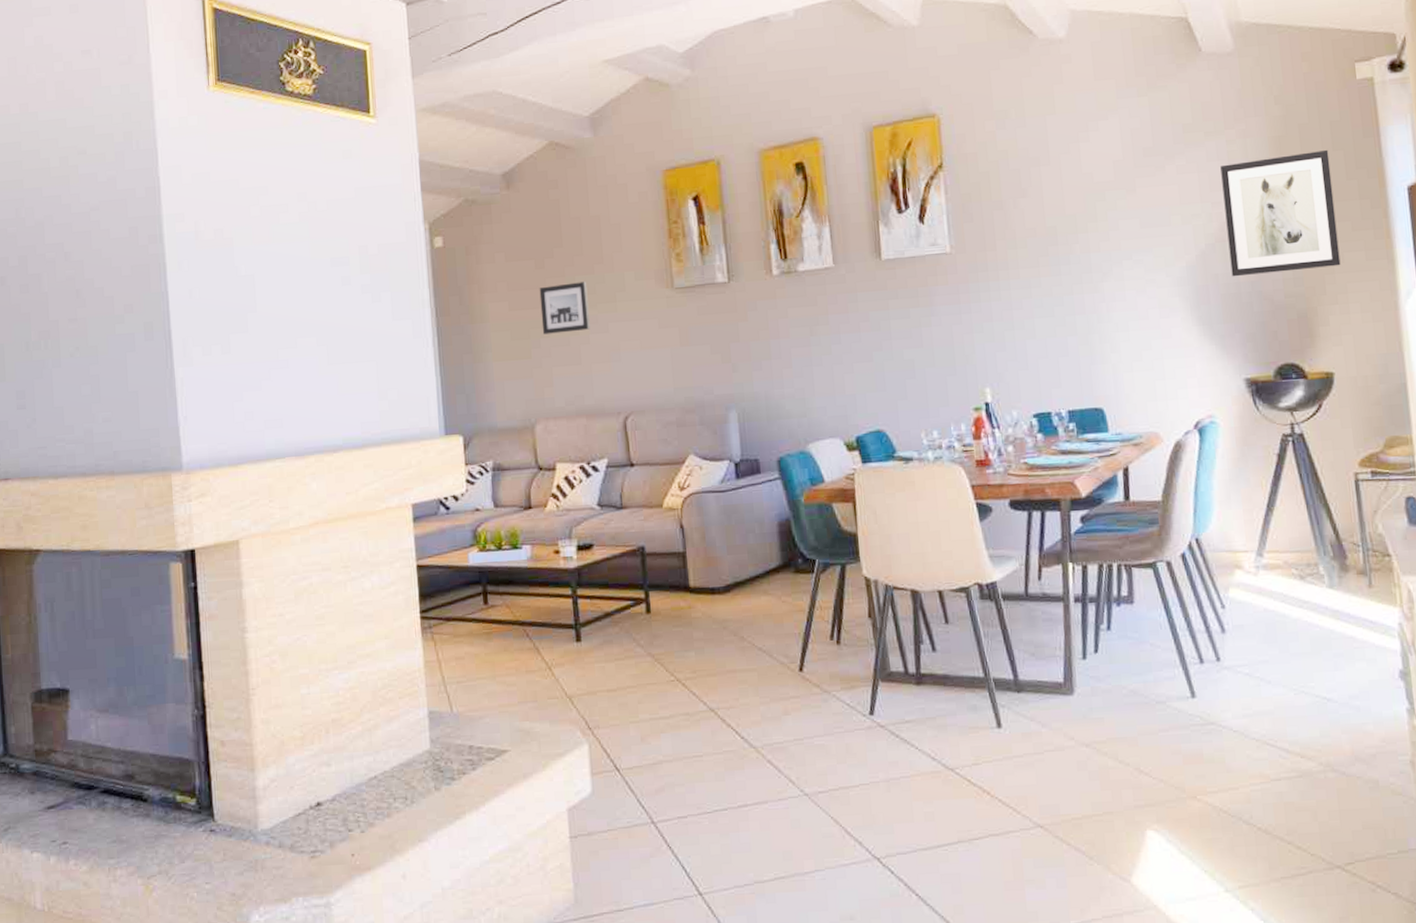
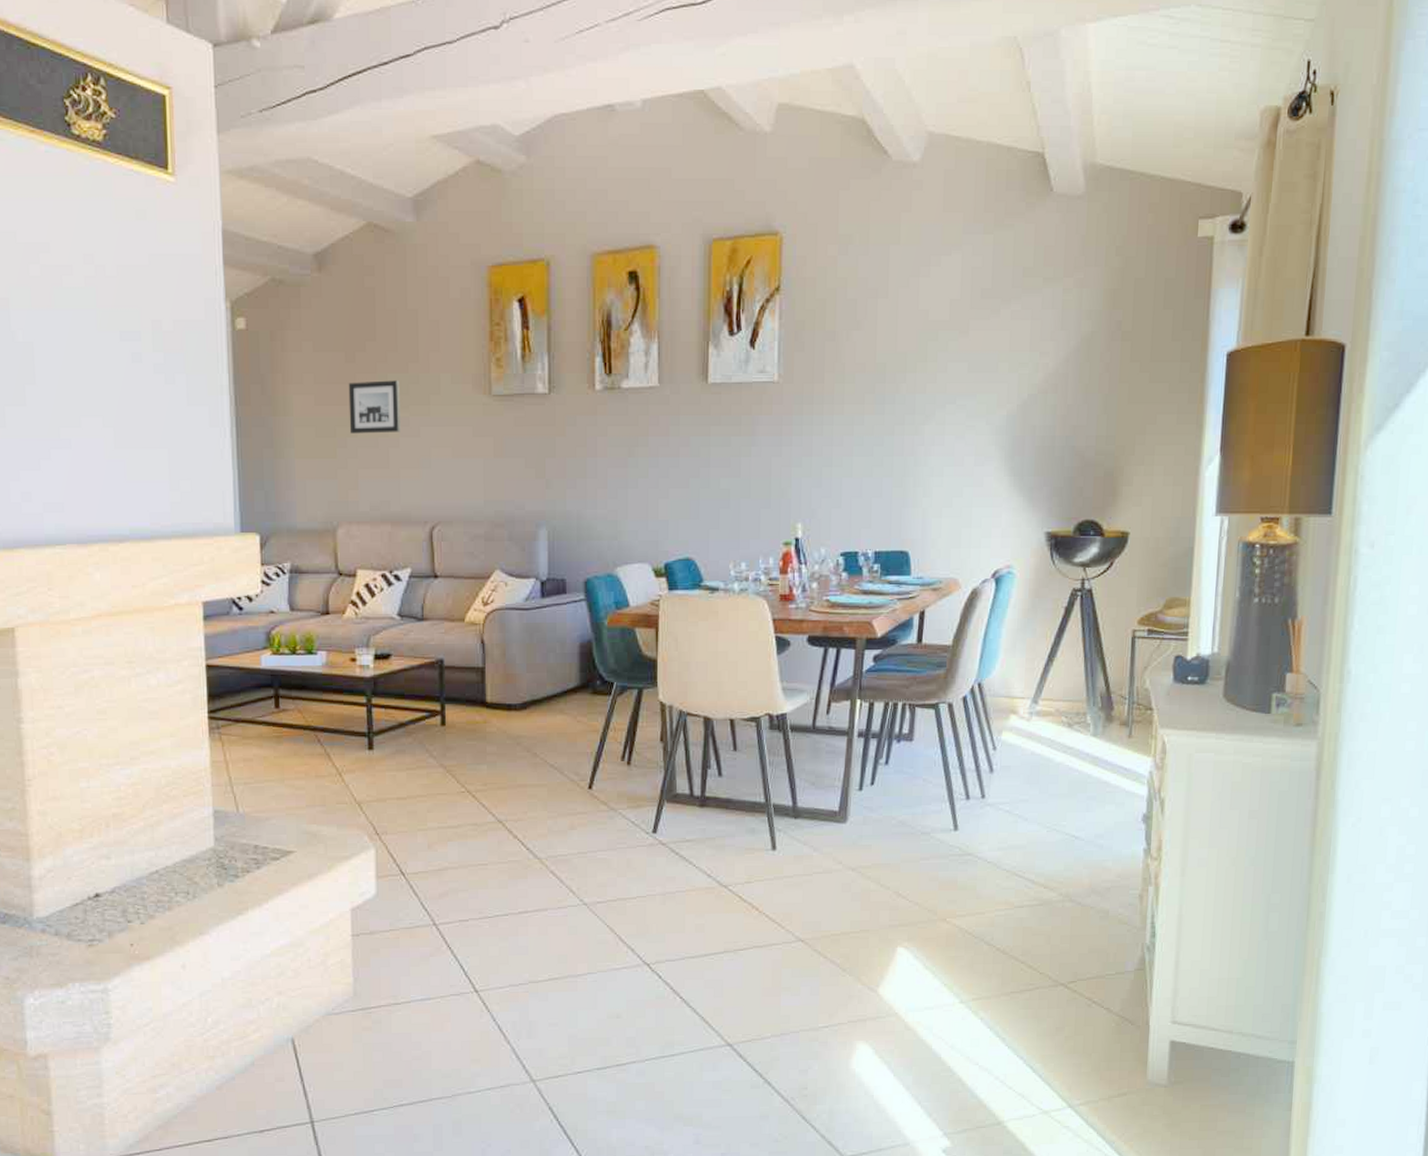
wall art: present [1220,149,1341,277] -> none [1048,307,1159,430]

